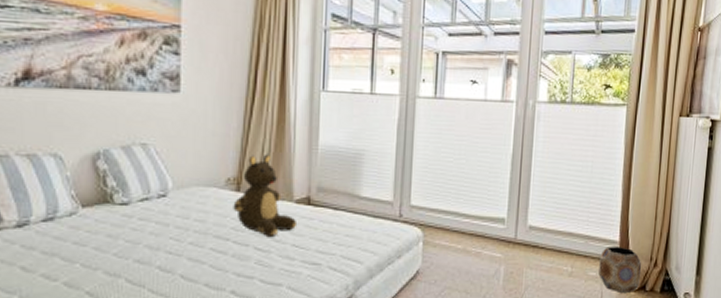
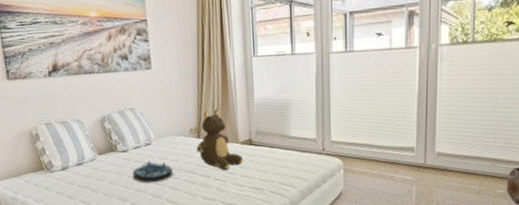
serving tray: none [132,219,195,251] -> present [132,161,173,183]

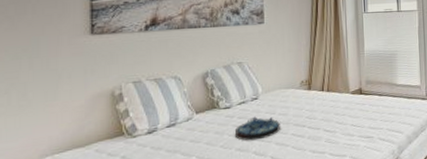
teddy bear: present [196,109,243,171] -> none [306,60,353,122]

